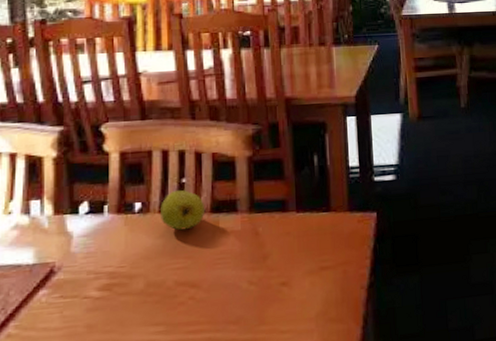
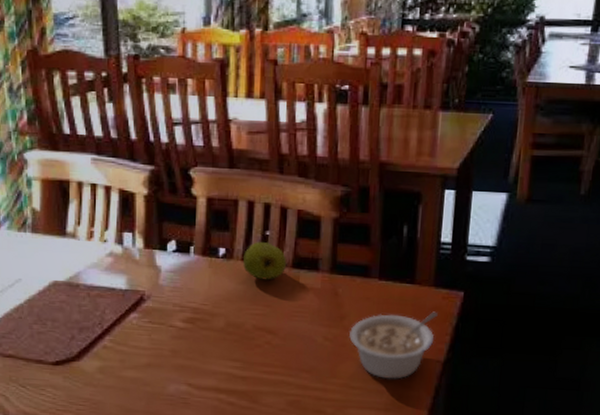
legume: none [274,236,356,316] -> present [349,311,438,379]

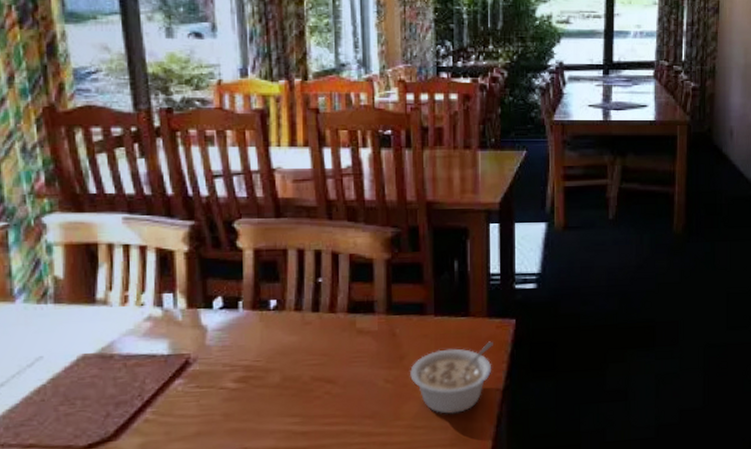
fruit: present [242,241,288,280] -> none [295,289,344,329]

